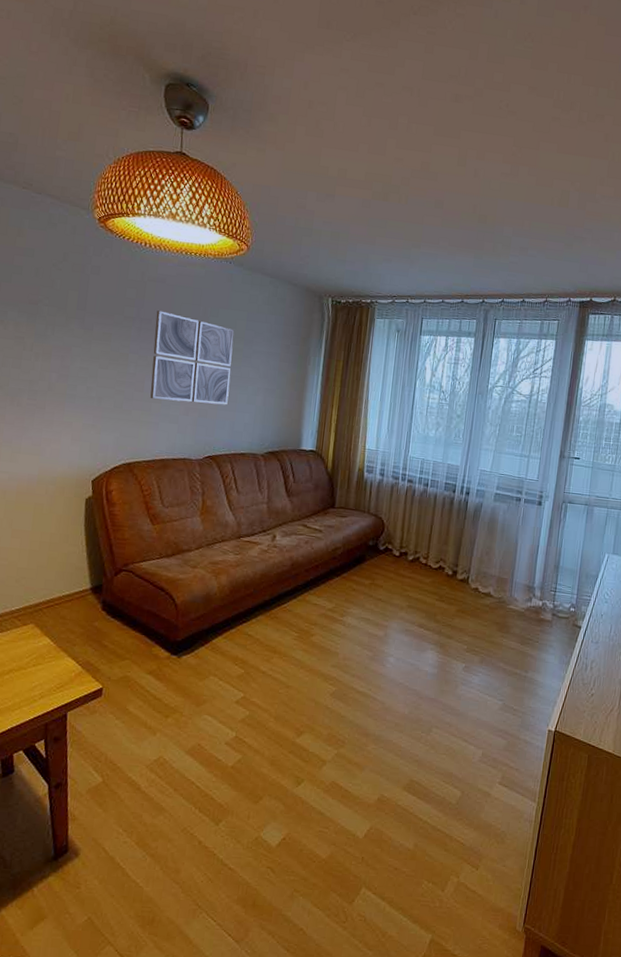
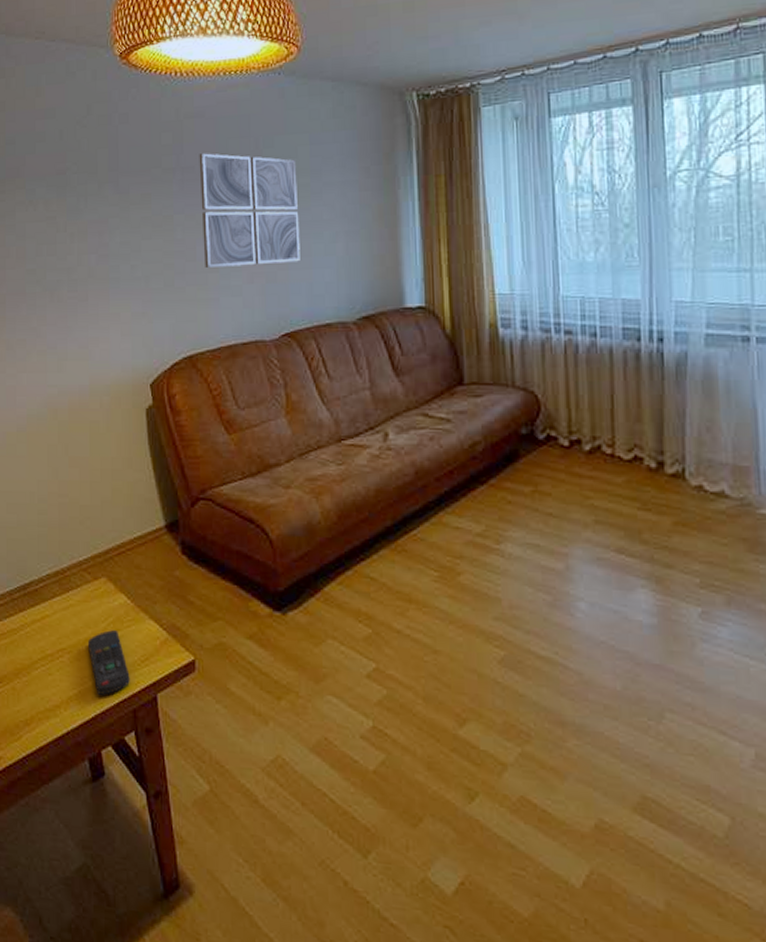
remote control: none [11,664,46,713] -> present [88,630,130,695]

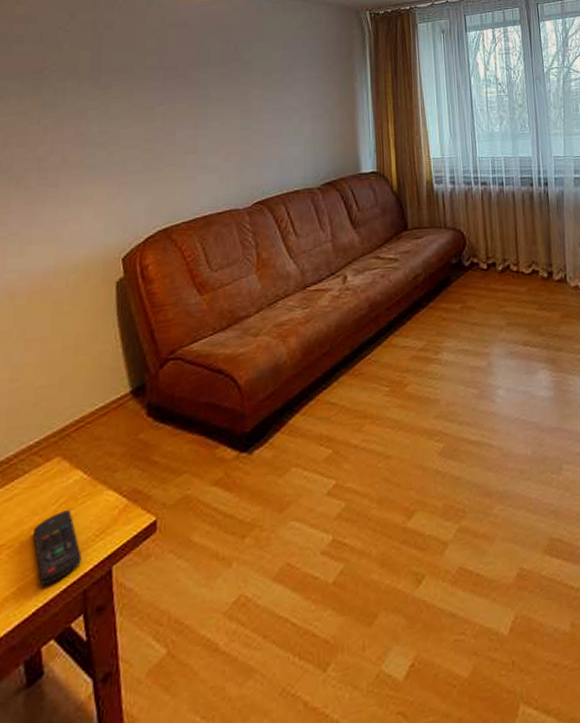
wall art: present [199,153,300,269] -> none [181,55,273,151]

